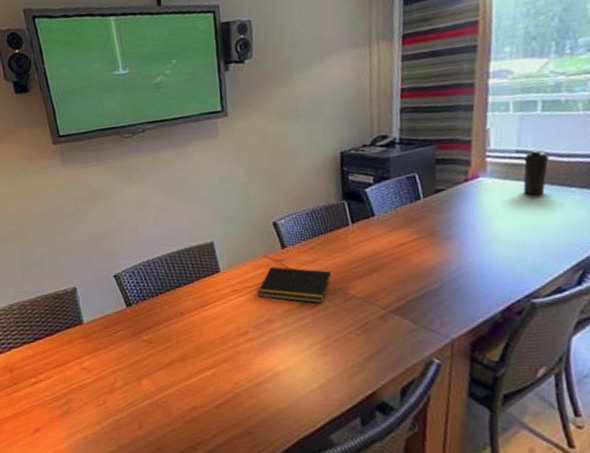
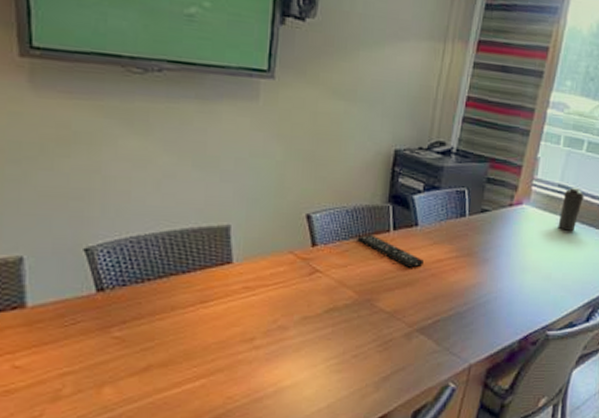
notepad: present [257,267,332,304] -> none [273,266,362,314]
remote control: none [320,230,386,255] -> present [357,234,424,268]

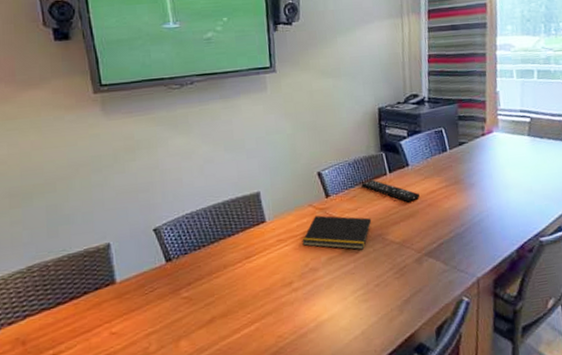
notepad: none [273,266,362,314] -> present [302,215,372,250]
water bottle: present [558,187,584,231] -> none [526,109,545,148]

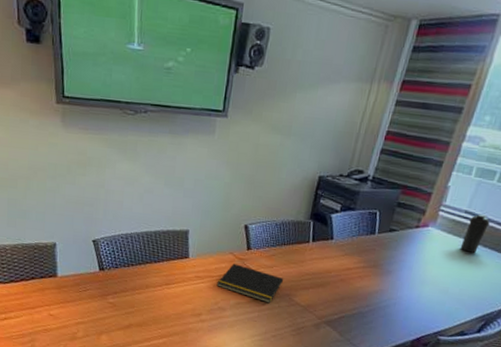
remote control: present [361,179,420,202] -> none [282,243,335,273]
water bottle: none [526,109,545,148] -> present [460,214,490,253]

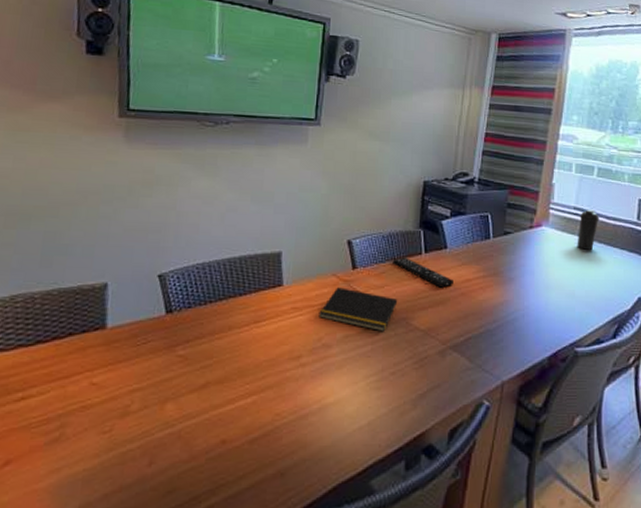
remote control: none [282,243,335,273] -> present [392,257,453,288]

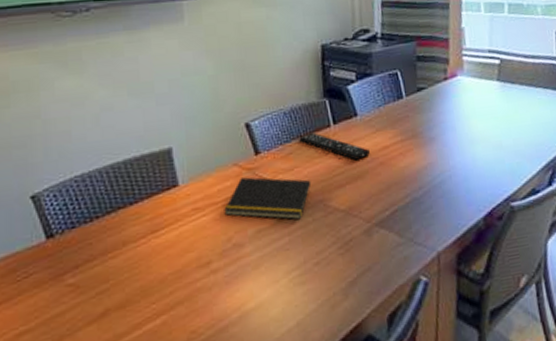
water bottle: present [577,209,599,250] -> none [496,50,517,95]

